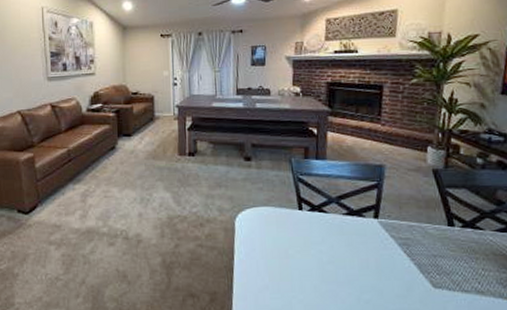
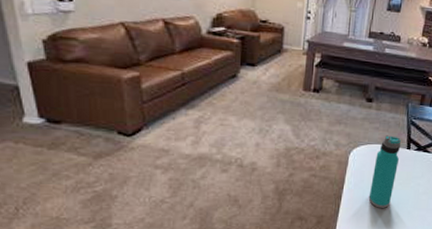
water bottle: none [264,196,292,282] -> present [368,135,401,208]

